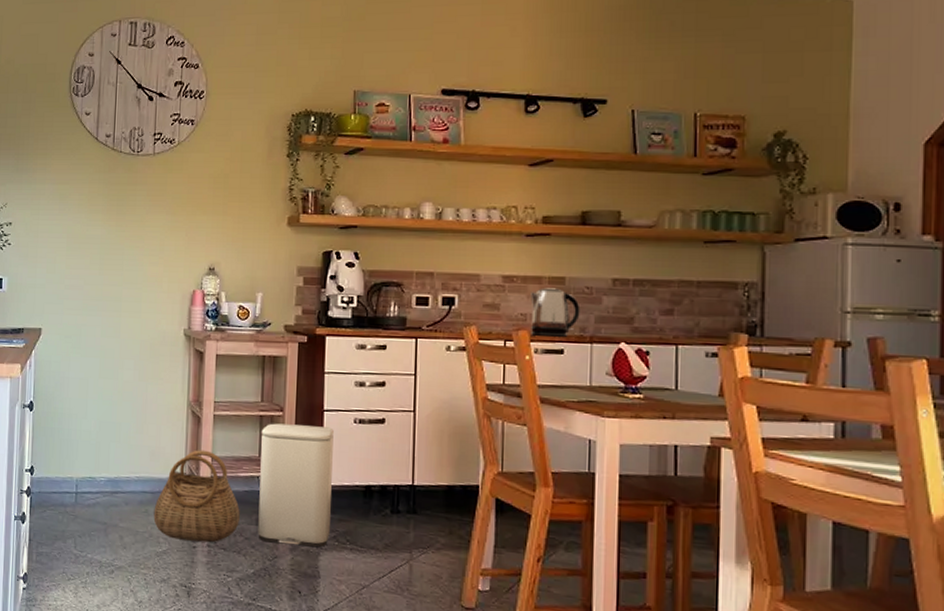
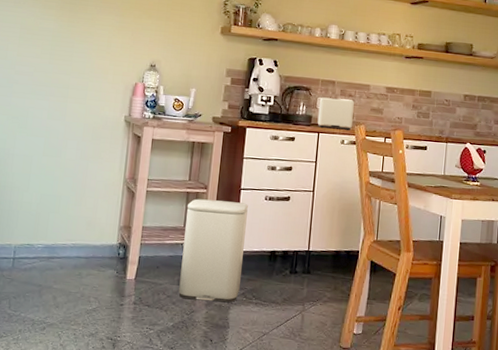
basket: present [153,450,240,543] -> none [86,220,165,301]
toaster: none [413,293,460,335] -> present [317,97,354,131]
kettle: present [530,288,580,338] -> none [404,98,441,138]

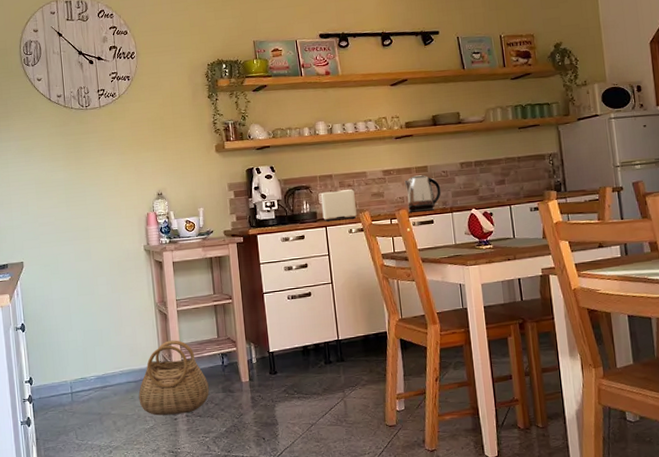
basket: none [86,220,165,301] -> present [138,340,209,416]
pedal bin: present [178,198,248,303] -> none [216,306,282,405]
kettle: none [404,98,441,138] -> present [404,175,441,214]

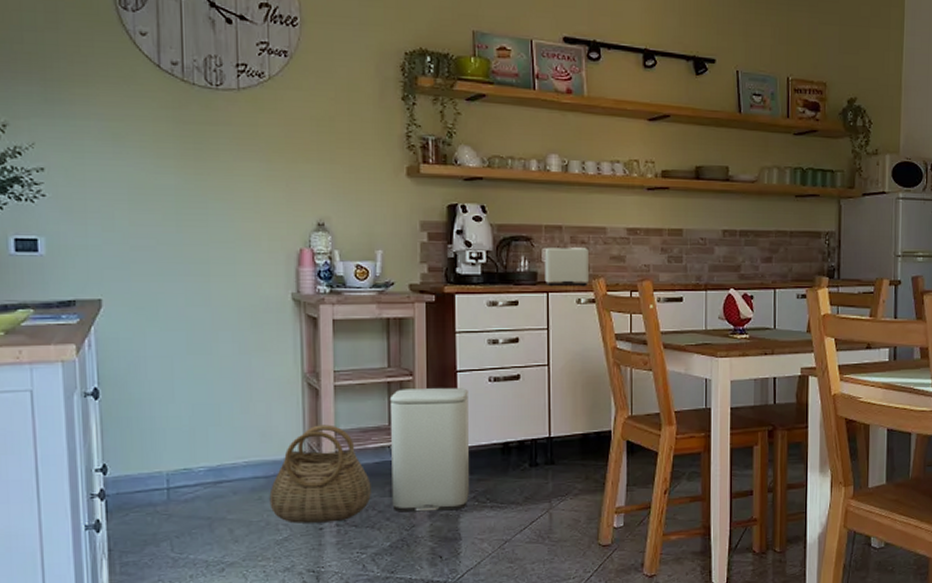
pedal bin: none [216,306,282,405] -> present [389,388,470,512]
kettle: present [404,175,441,214] -> none [653,239,696,287]

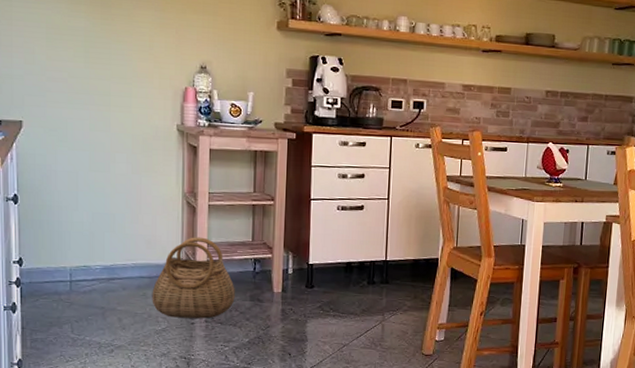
pedal bin: present [389,388,470,512] -> none [252,211,319,316]
toaster: present [544,247,589,287] -> none [389,97,428,134]

